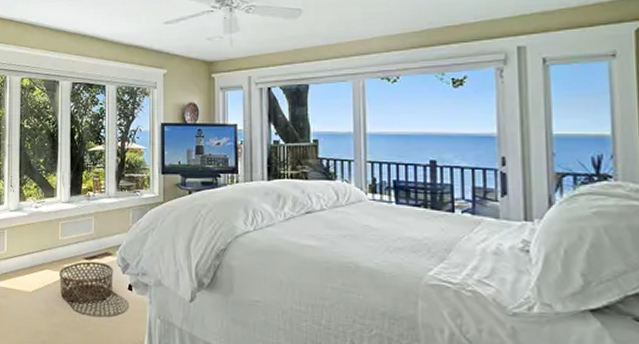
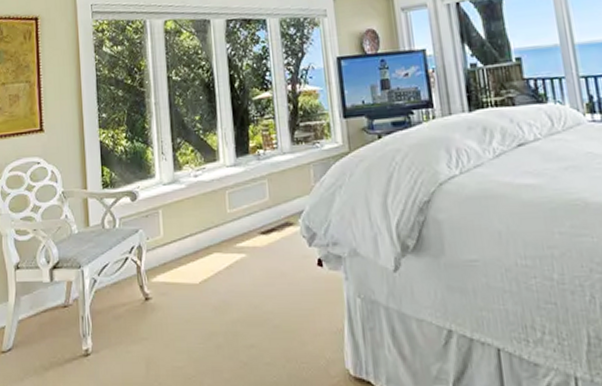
basket: present [58,261,113,303] -> none [230,235,299,290]

